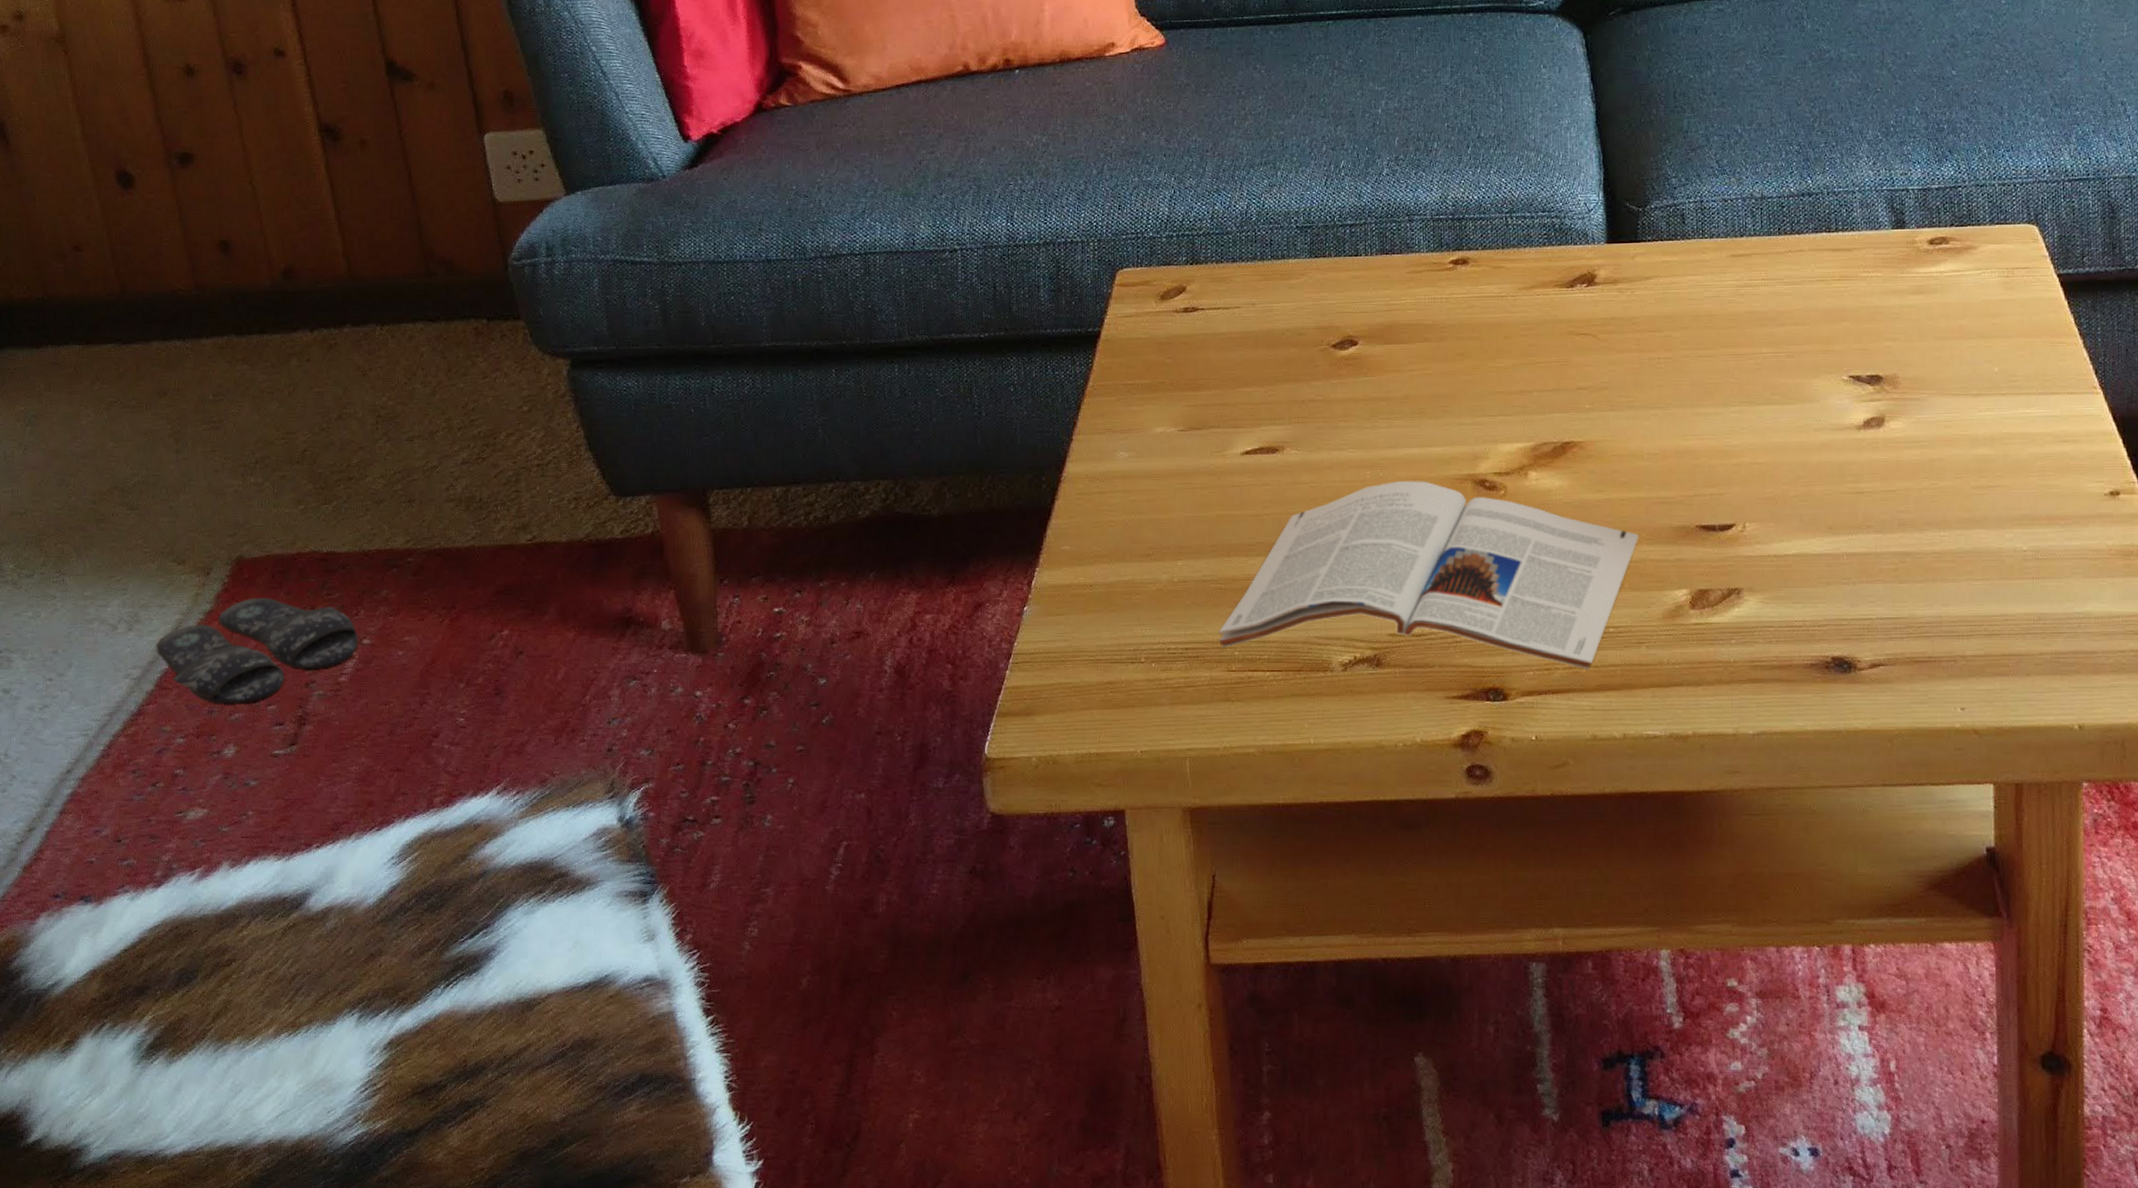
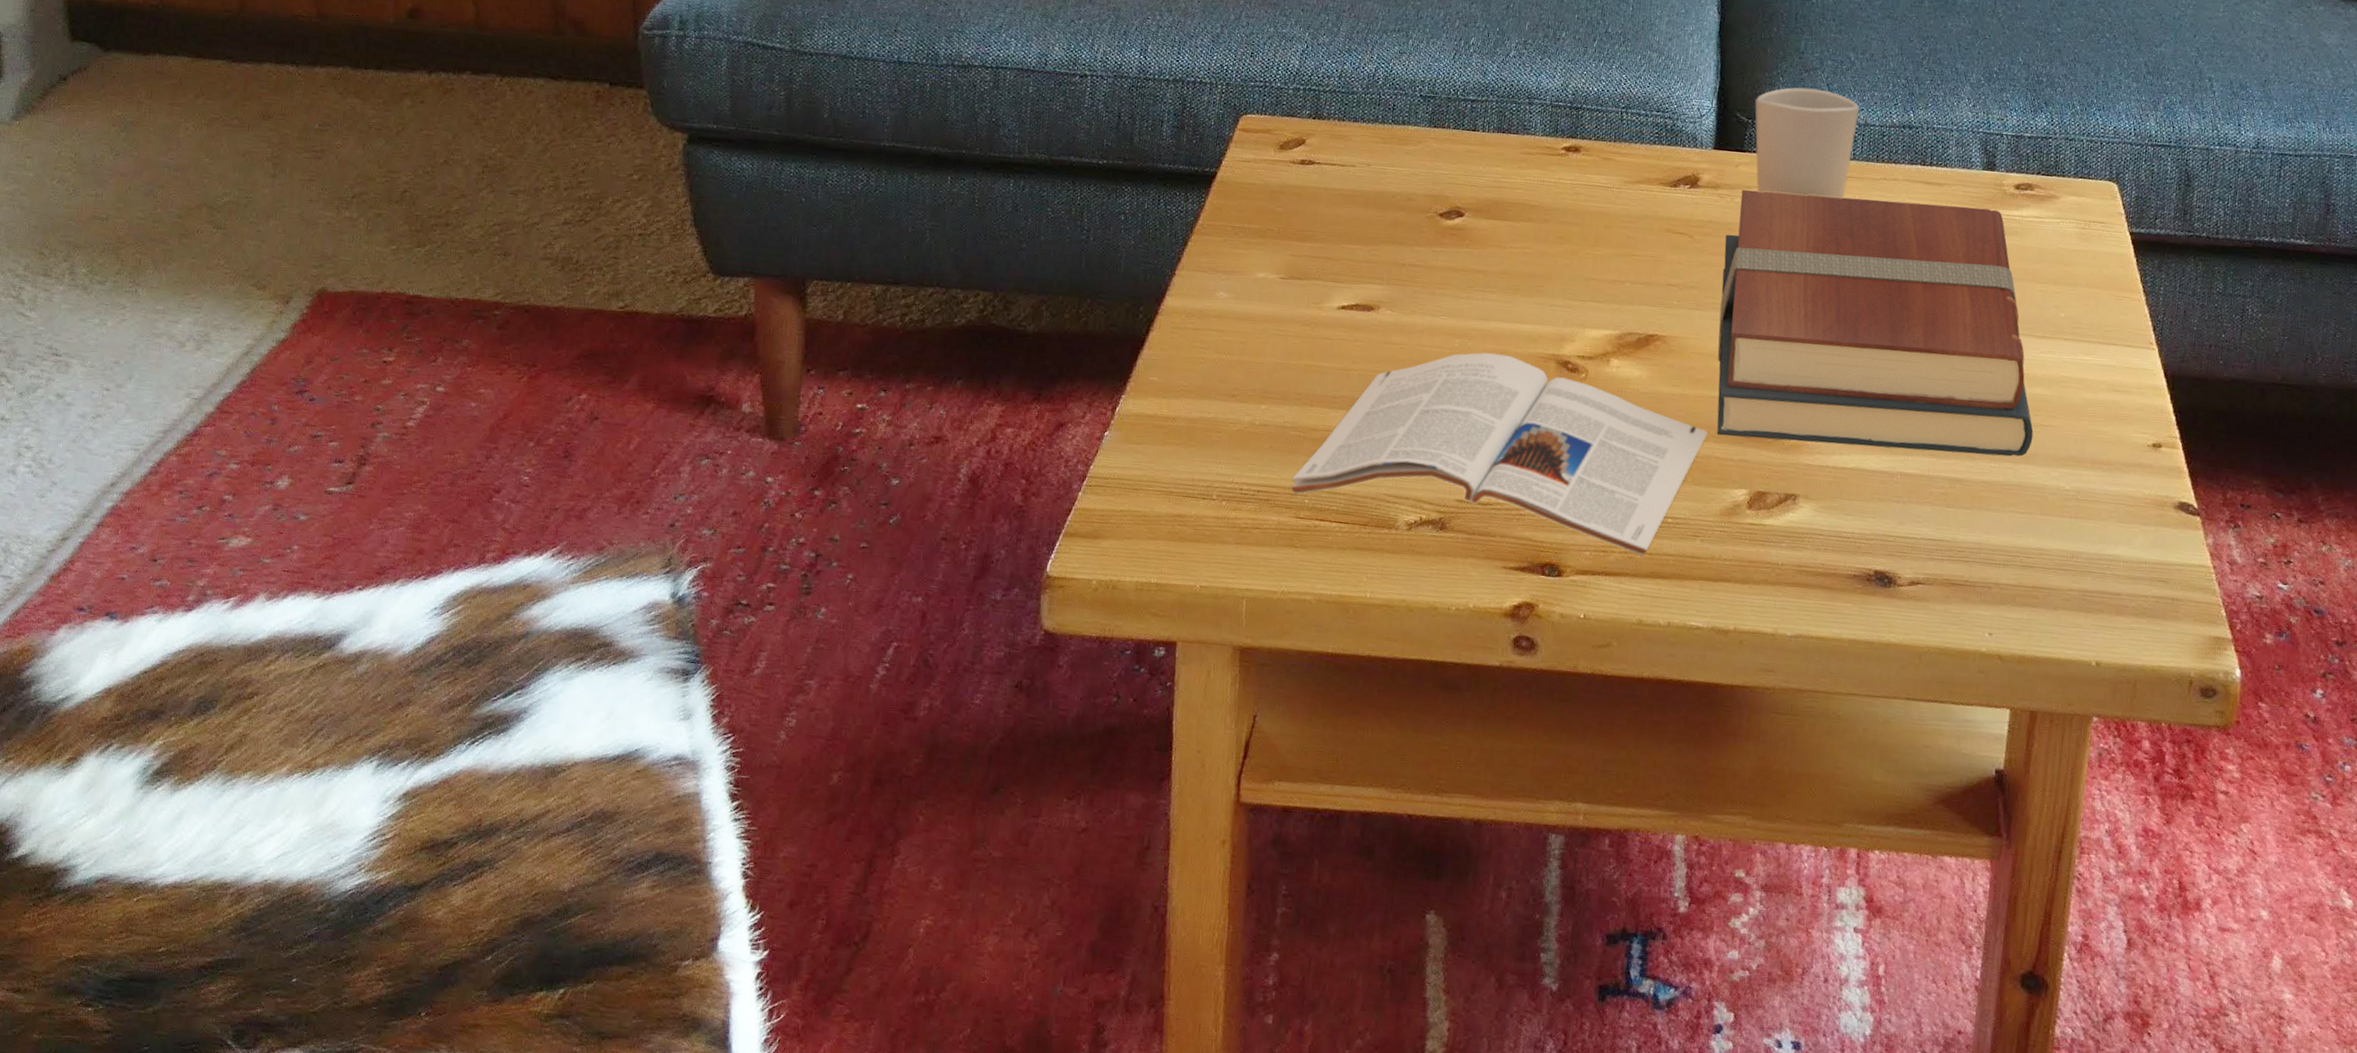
slippers: present [156,597,358,705] -> none [222,332,433,436]
books: none [1631,269,1982,537] -> present [1717,189,2034,457]
cup: none [1642,167,1754,281] -> present [1754,87,1860,198]

